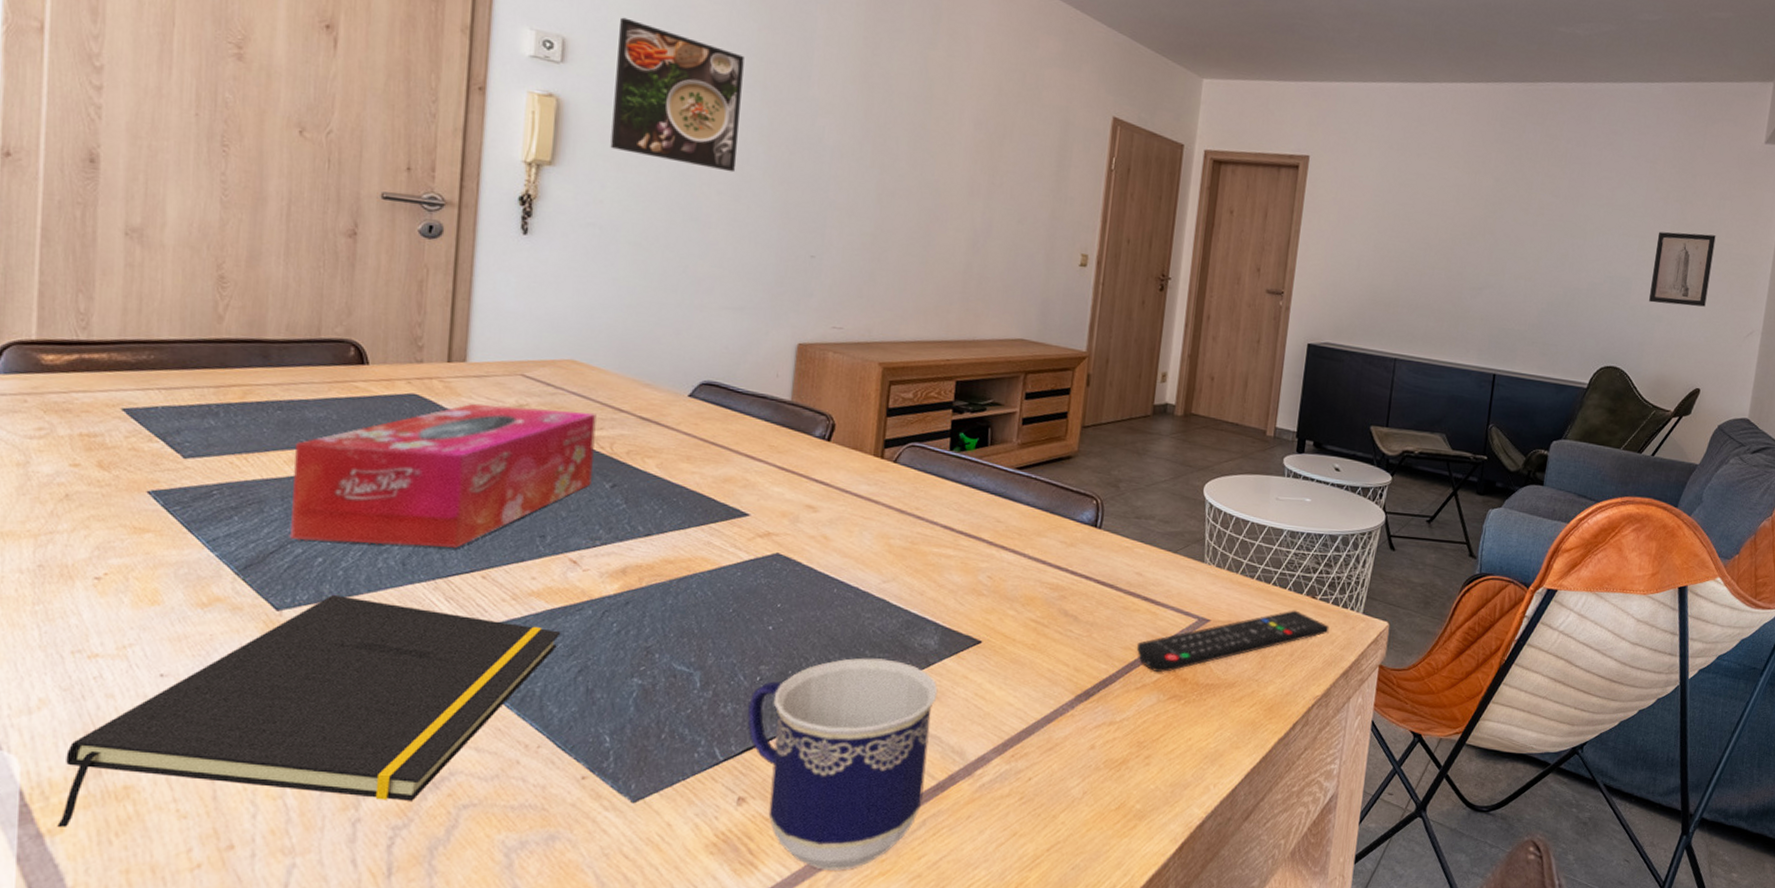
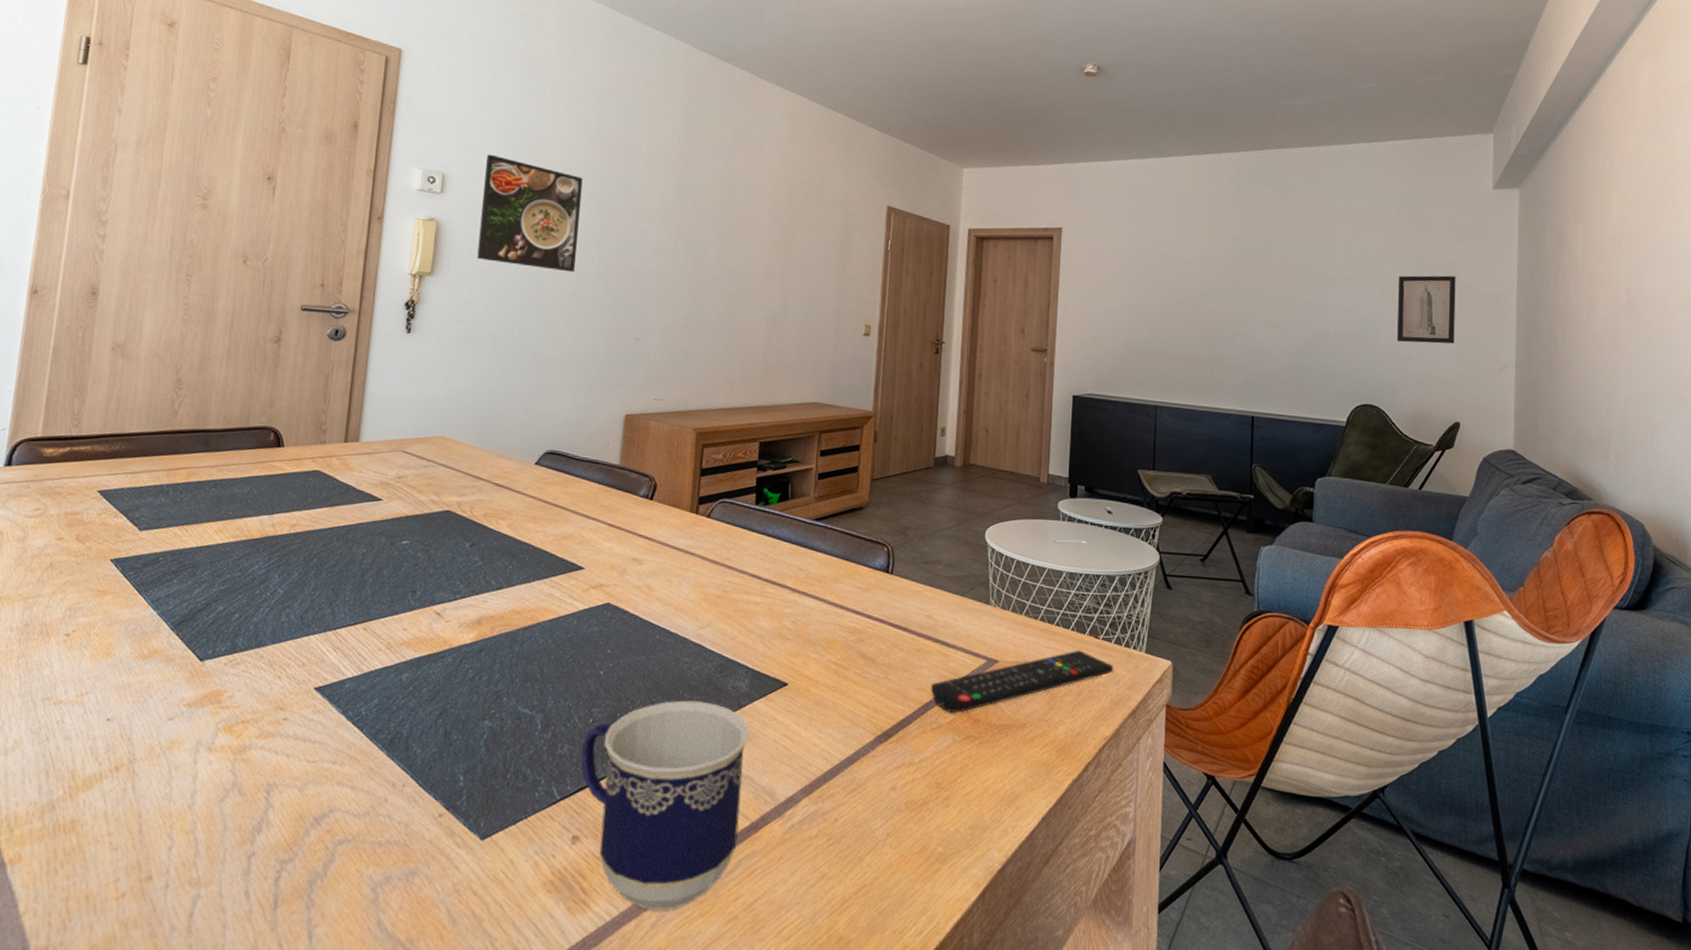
notepad: present [57,594,561,827] -> none [17,646,426,857]
tissue box: present [289,403,597,549] -> none [214,476,460,604]

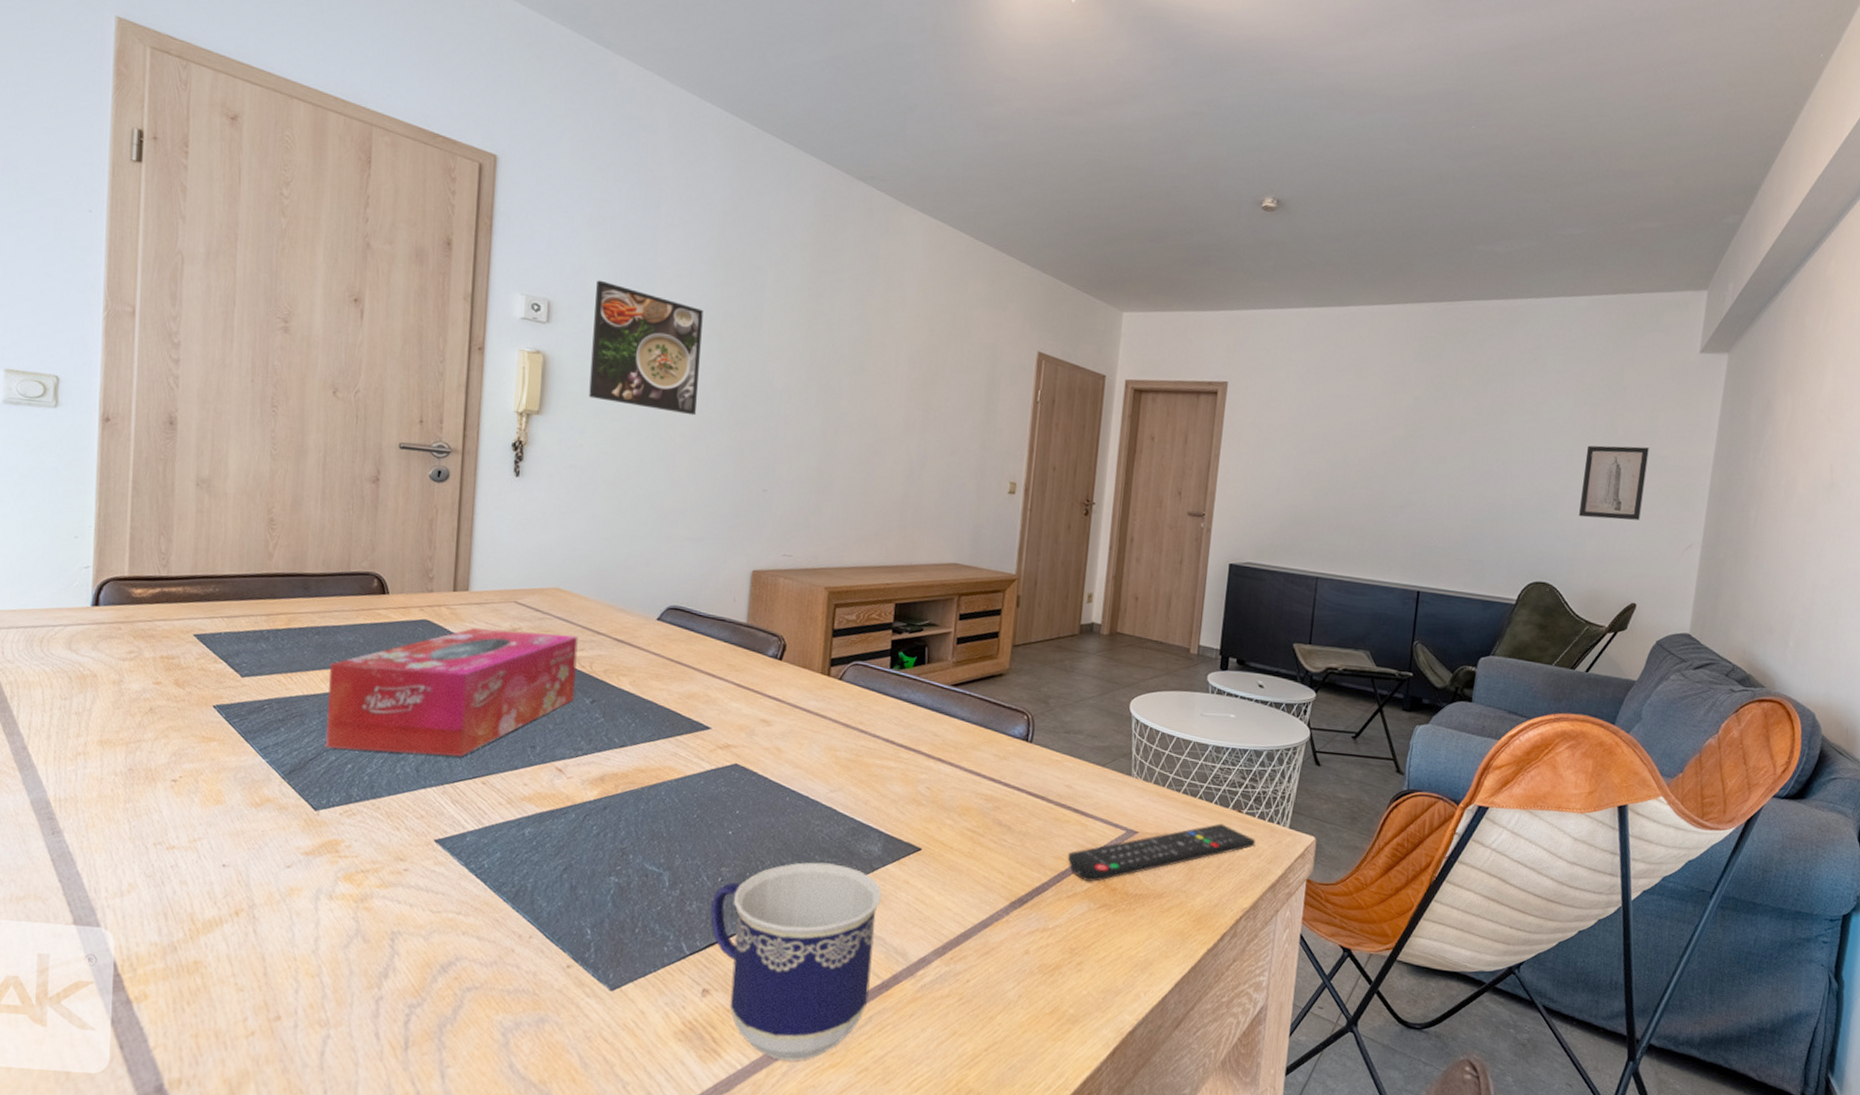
tissue box: none [214,476,460,604] -> present [324,627,578,758]

